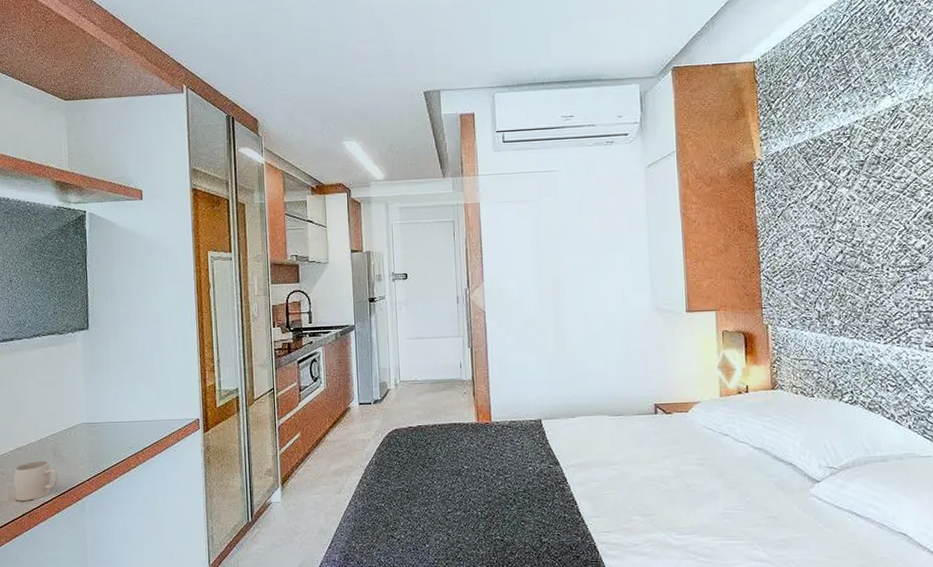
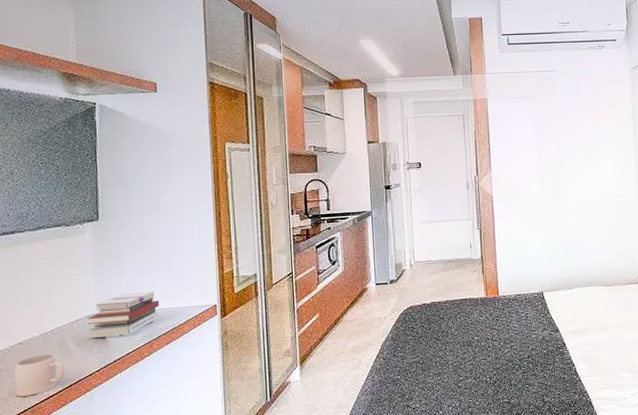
books: none [78,403,145,448] -> present [87,292,159,339]

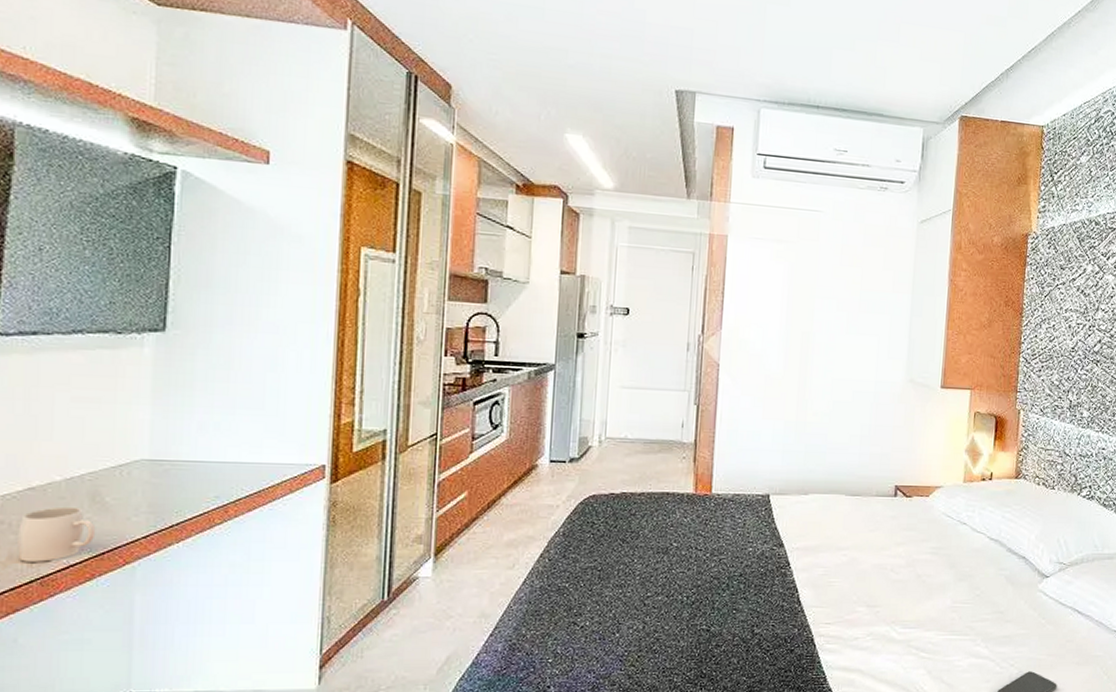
books: present [87,292,159,339] -> none [135,435,243,494]

